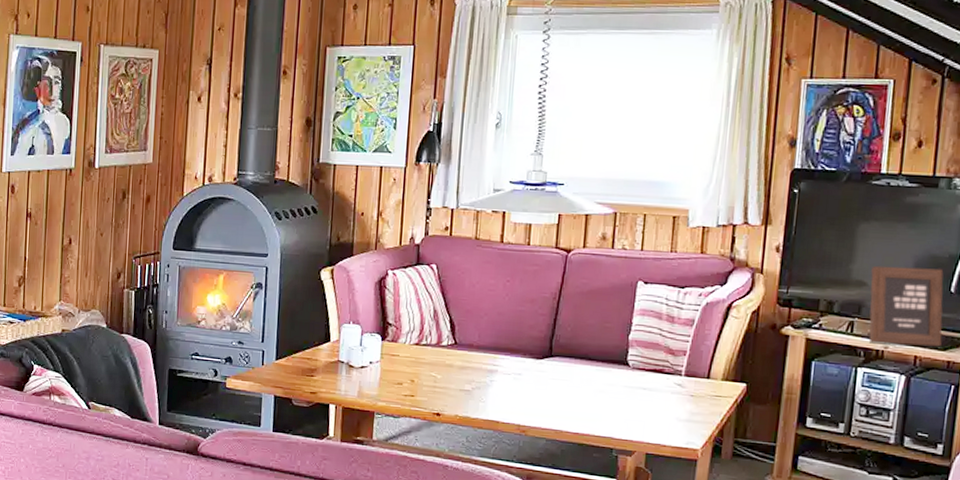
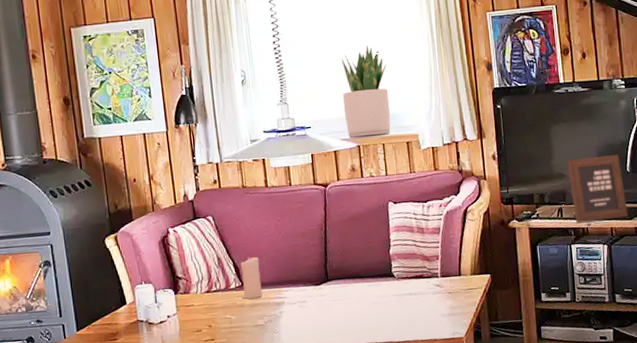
candle: none [452,315,479,362] -> present [240,256,263,300]
planter: none [605,101,665,206] -> present [341,45,391,139]

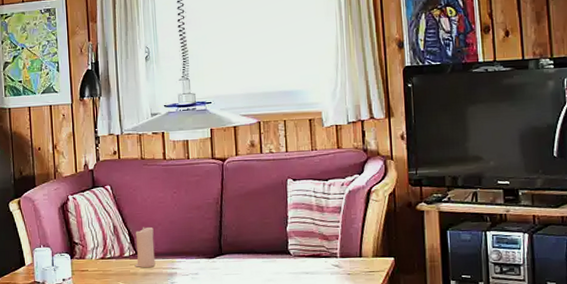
planter: present [341,45,391,139] -> none [245,23,293,115]
picture frame: present [567,155,628,224] -> none [484,138,554,209]

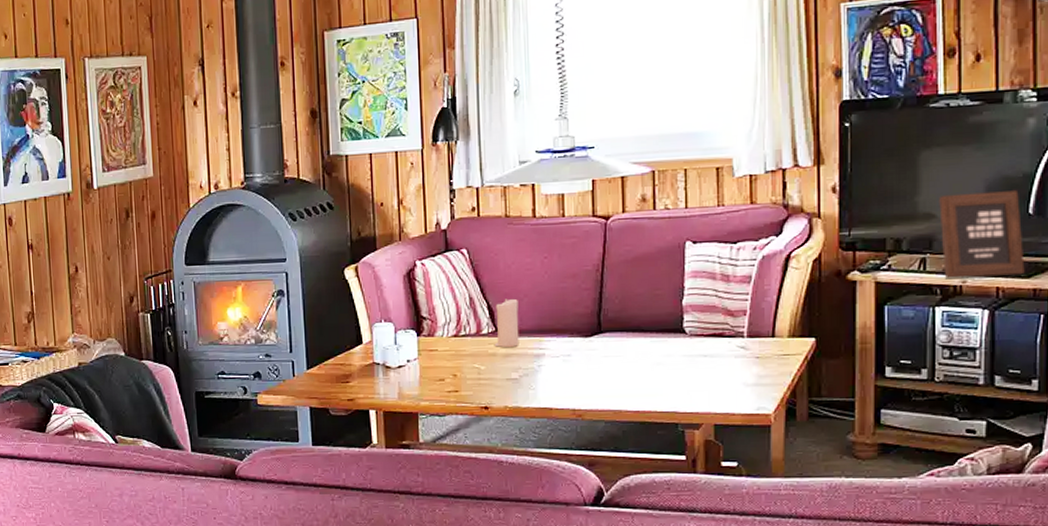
picture frame: none [484,138,554,209] -> present [939,190,1025,280]

